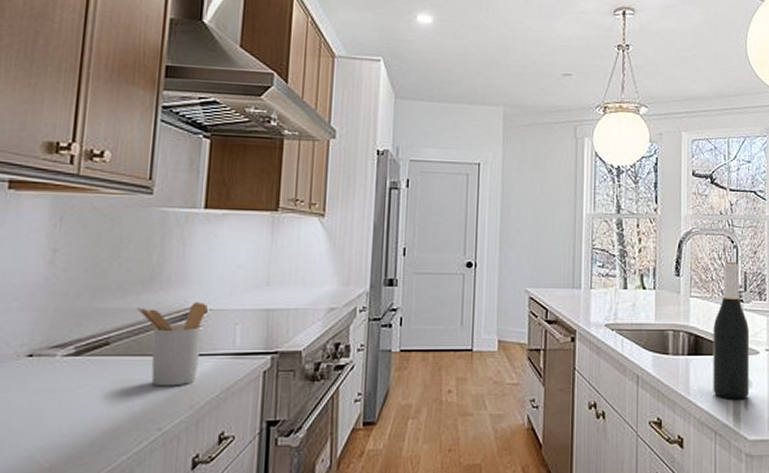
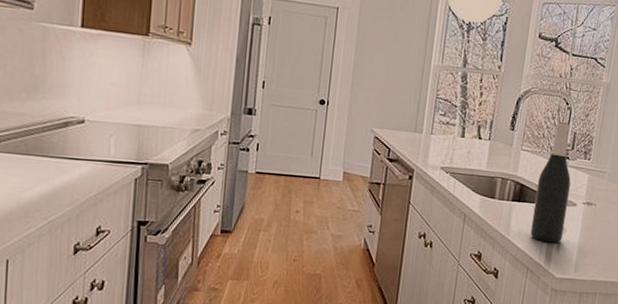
utensil holder: present [137,302,208,387] -> none [23,112,85,184]

